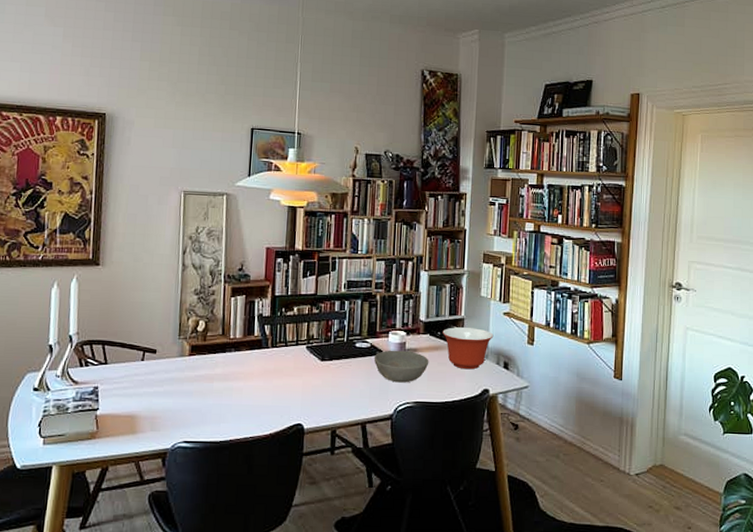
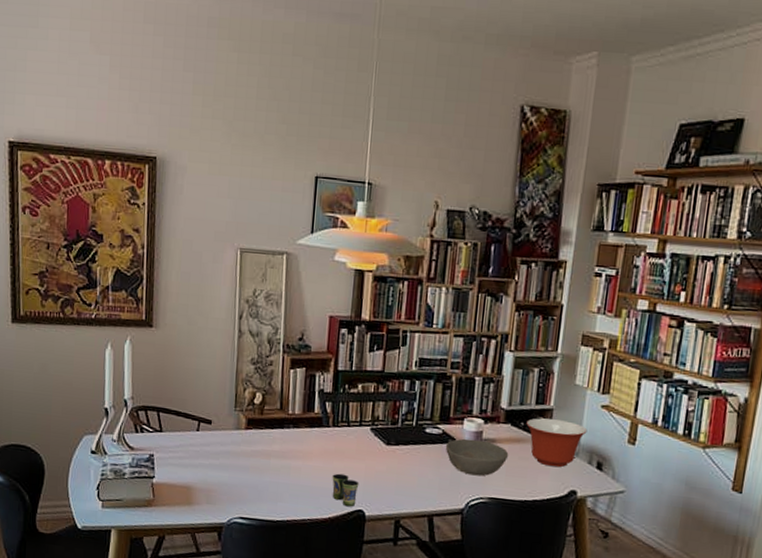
cup: none [272,391,298,422] -> present [332,473,359,507]

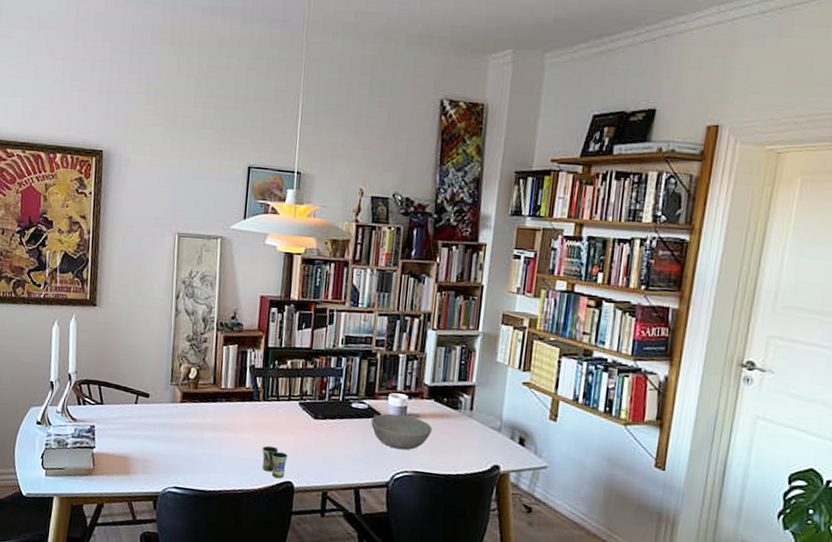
mixing bowl: present [526,418,588,468] -> none [449,394,509,443]

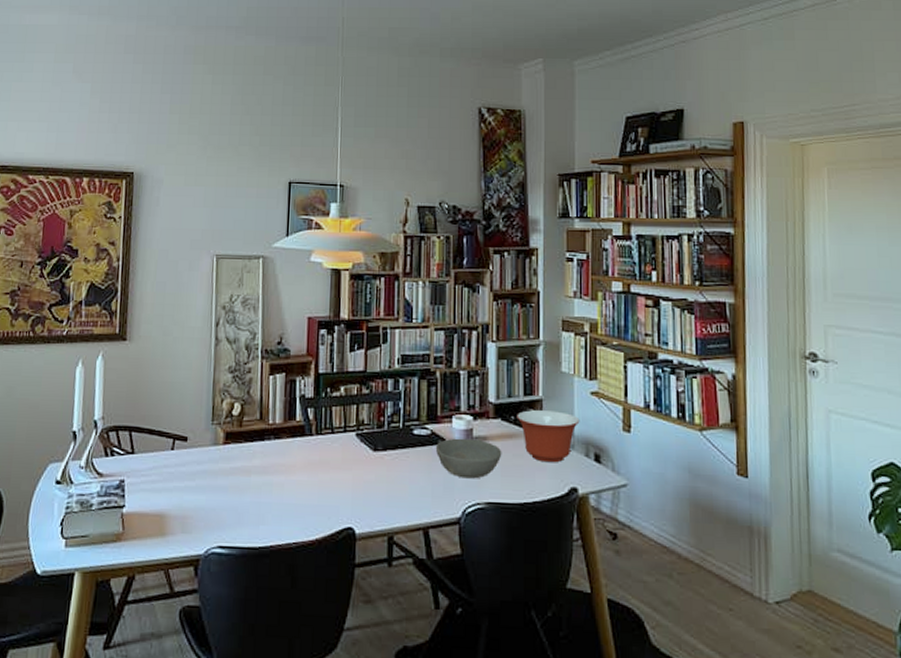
cup: present [262,445,288,479] -> none [318,487,347,525]
mixing bowl: none [449,394,509,443] -> present [517,410,580,463]

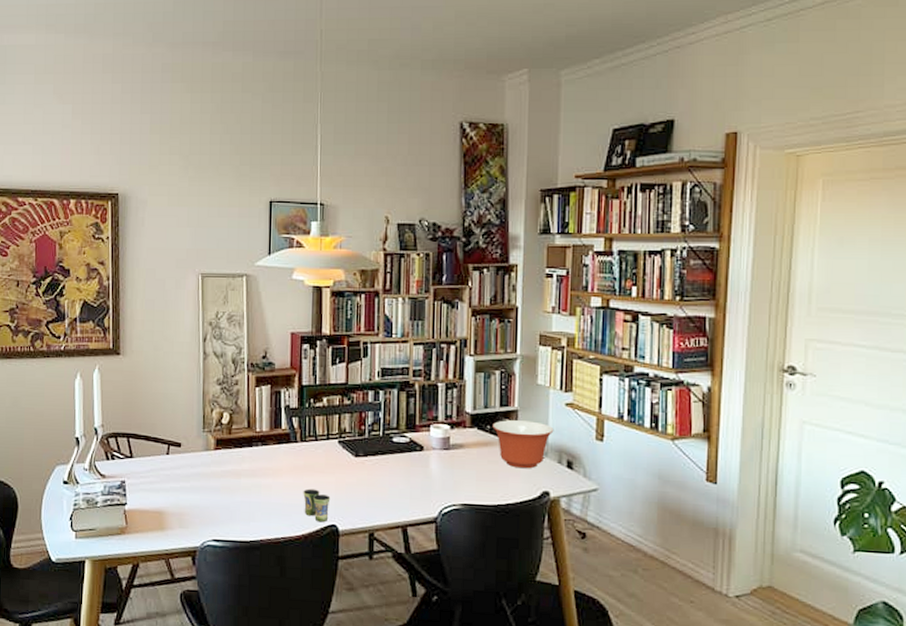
cup: none [318,487,347,525] -> present [303,488,331,522]
bowl: present [435,438,502,479] -> none [413,445,478,483]

